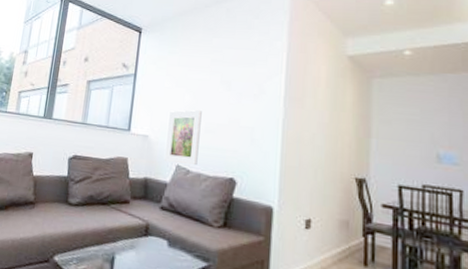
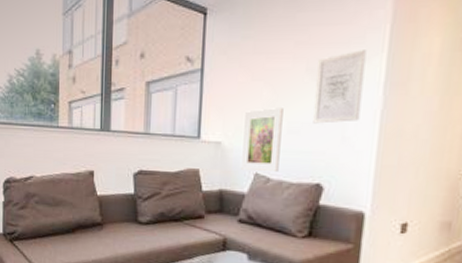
wall art: none [227,70,269,127] -> present [313,50,367,124]

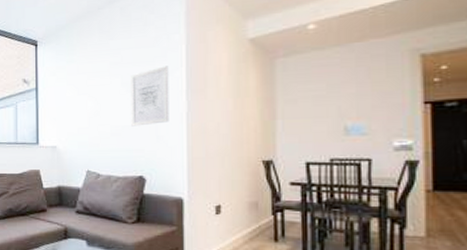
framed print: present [240,108,284,173] -> none [73,115,106,169]

